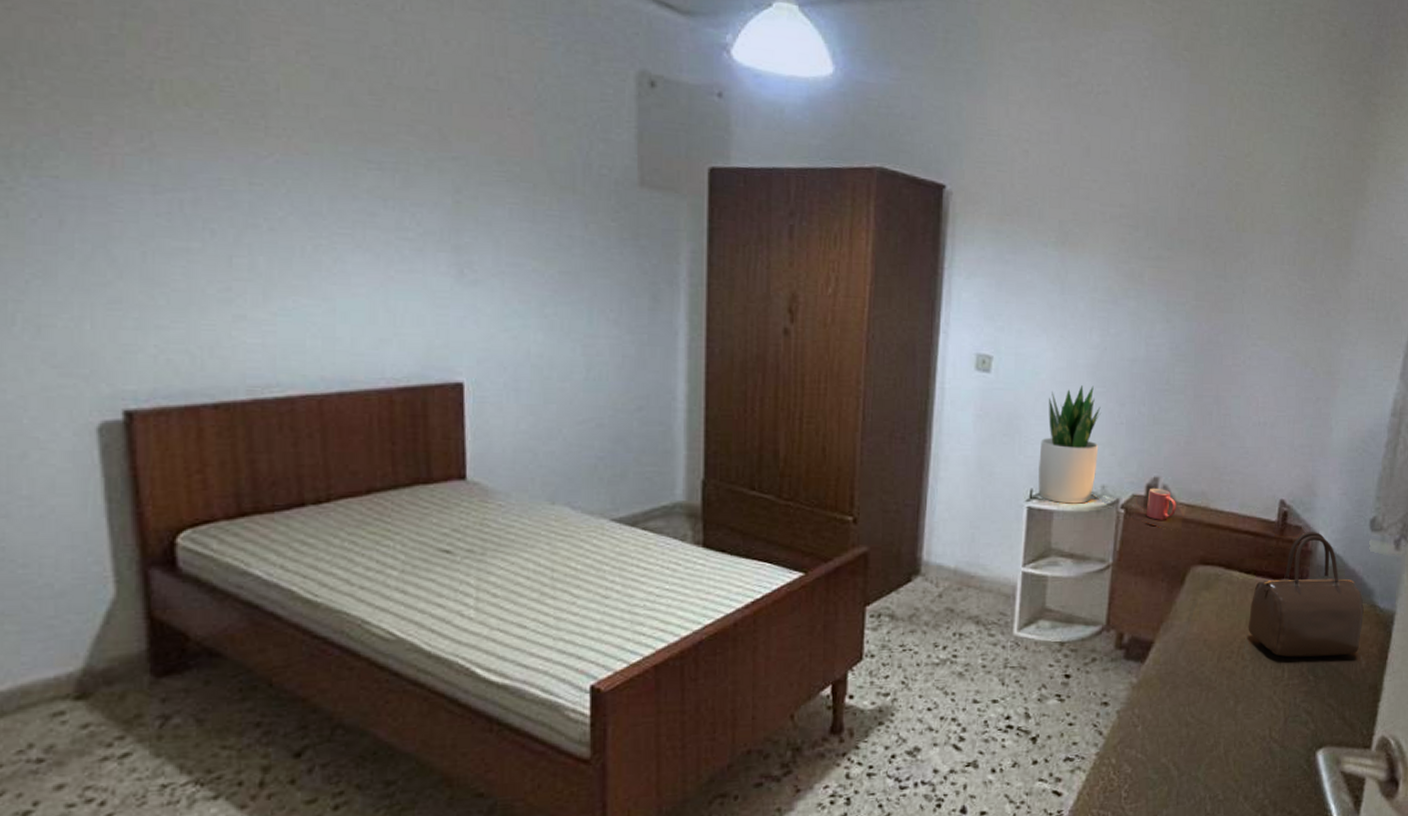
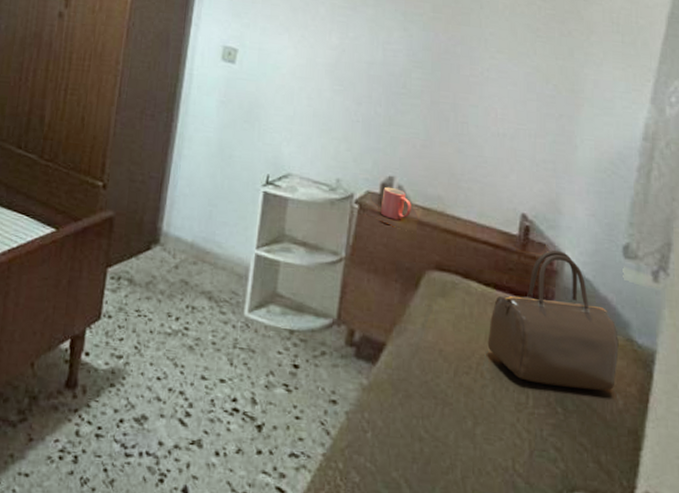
planter: present [1038,385,1101,504] -> none [274,82,338,195]

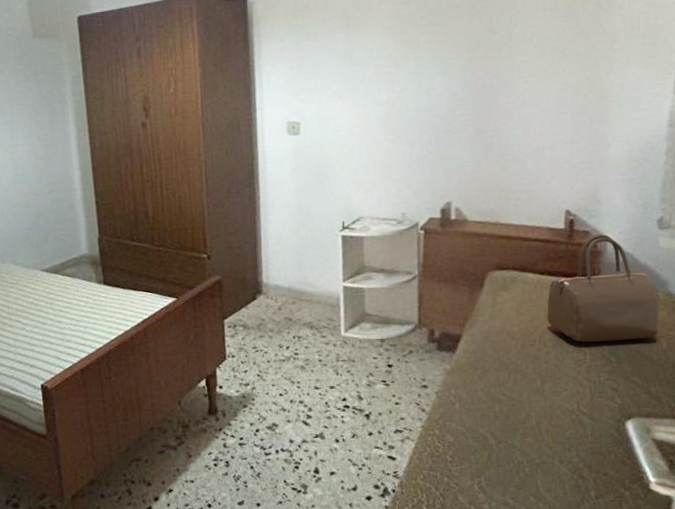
mug: present [380,186,411,220] -> none [442,210,470,237]

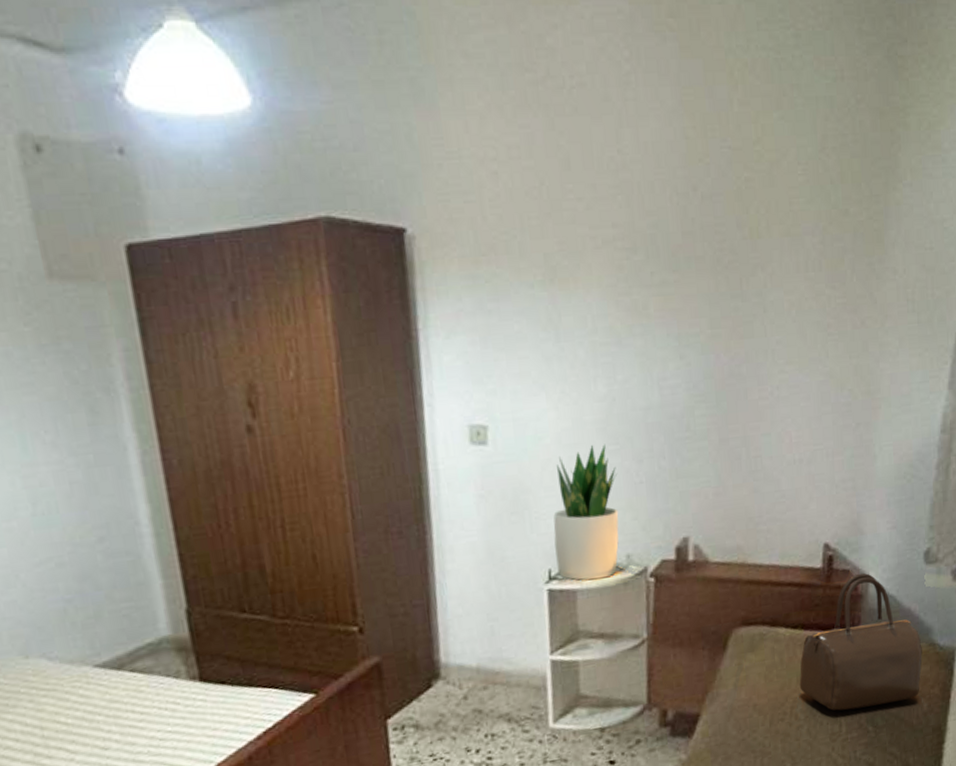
planter: none [346,135,396,231] -> present [553,444,619,581]

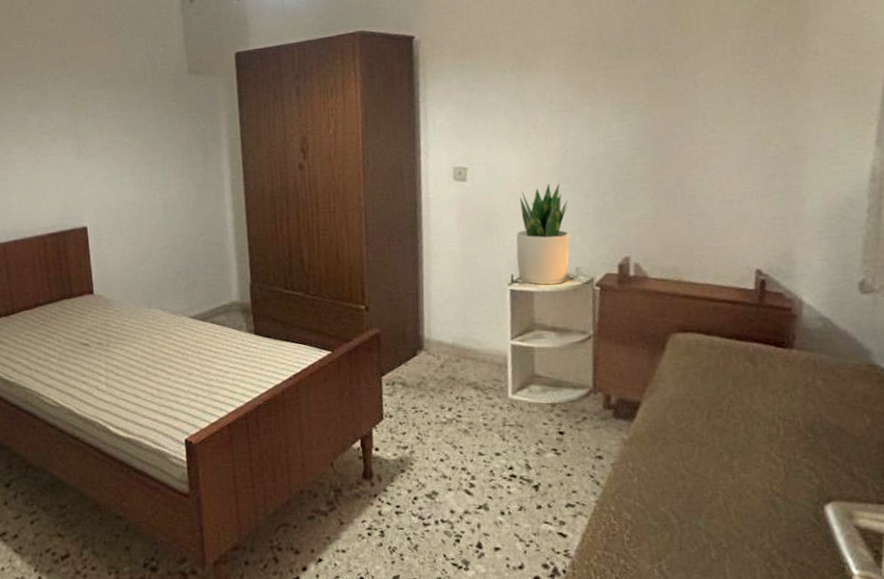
handbag: present [799,573,922,711] -> none [735,297,862,416]

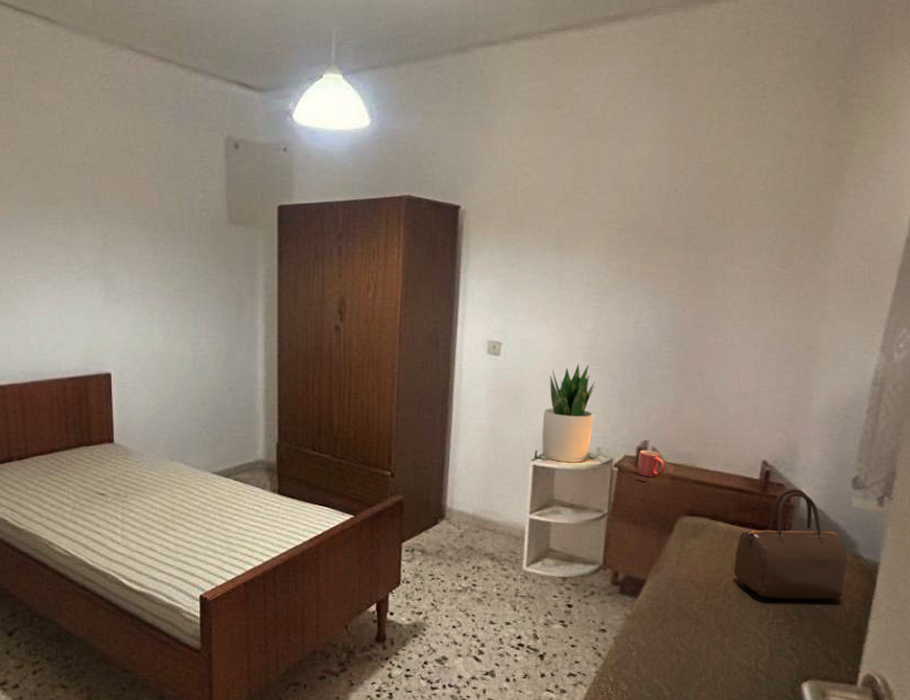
mug: none [620,266,650,295] -> present [637,449,664,477]
handbag: none [735,297,862,416] -> present [733,489,847,600]

